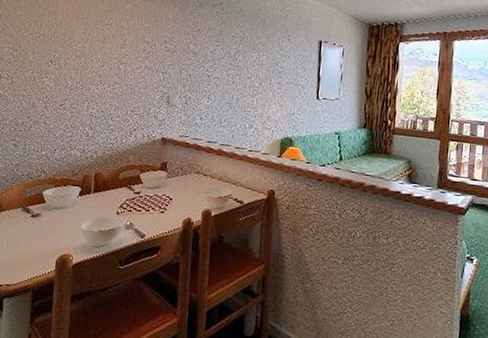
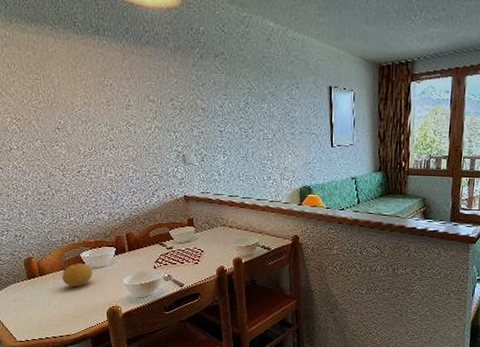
fruit: none [17,201,51,229] -> present [61,263,92,287]

